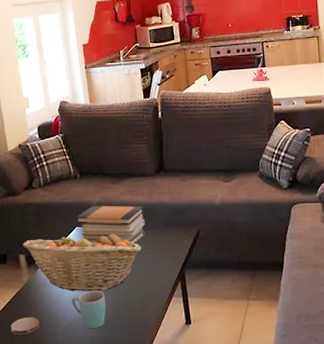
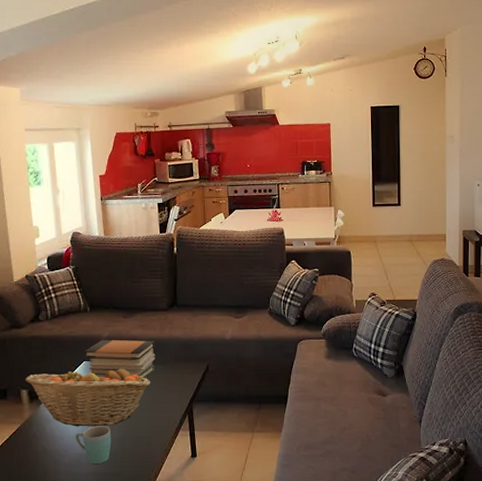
coaster: present [10,317,39,335] -> none [8,454,40,473]

